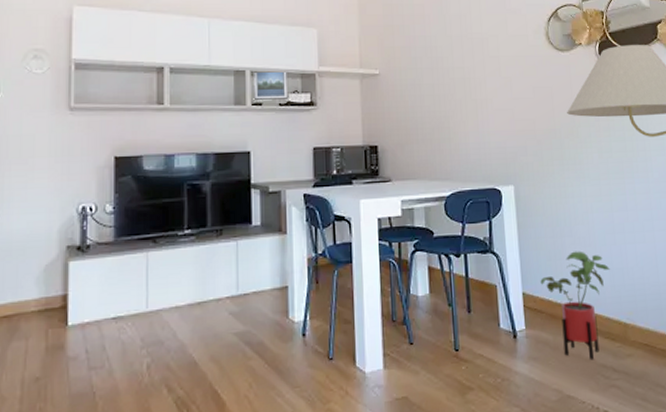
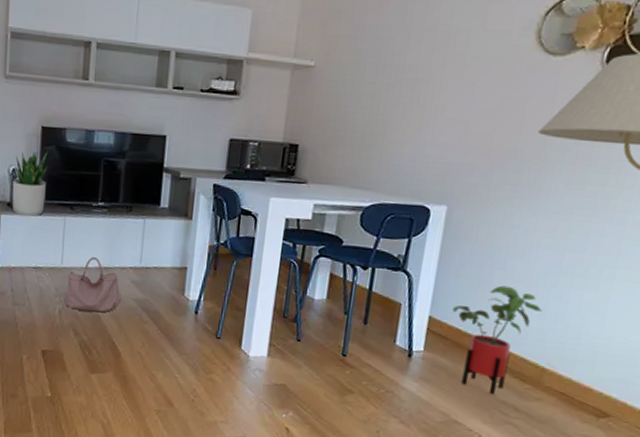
planter: none [82,182,125,260] -> present [12,151,48,217]
handbag: none [151,292,221,361] -> present [63,256,122,313]
picture frame: present [254,72,288,100] -> none [176,54,213,85]

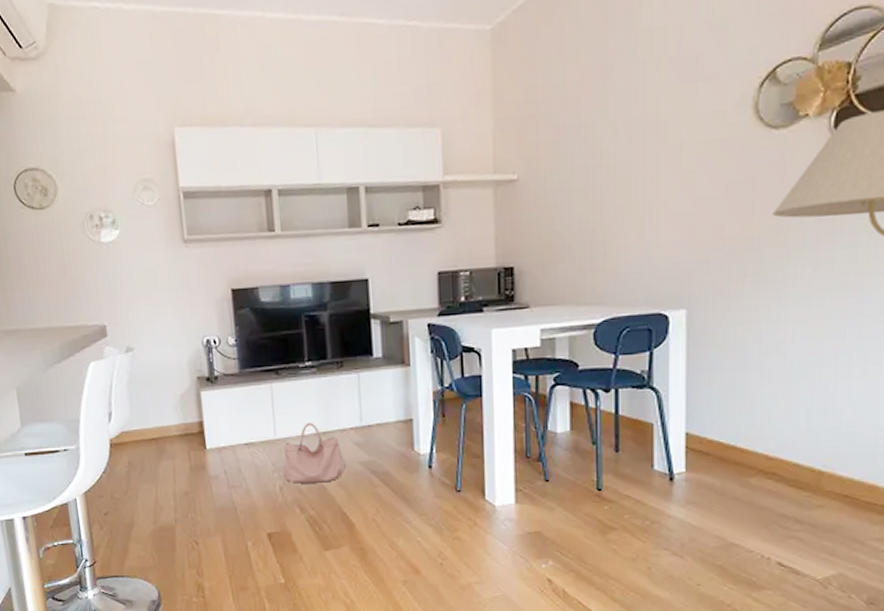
planter: present [12,151,48,217] -> none [207,315,247,390]
house plant: present [452,285,542,395] -> none [710,387,808,509]

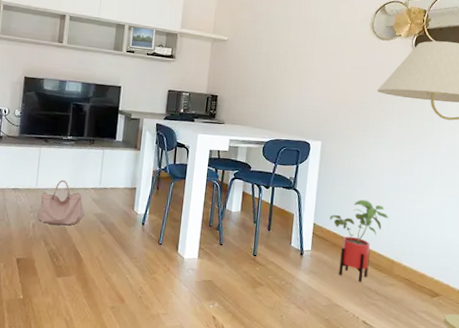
picture frame: none [369,185,408,220] -> present [129,27,156,51]
house plant: none [710,387,808,509] -> present [329,199,389,283]

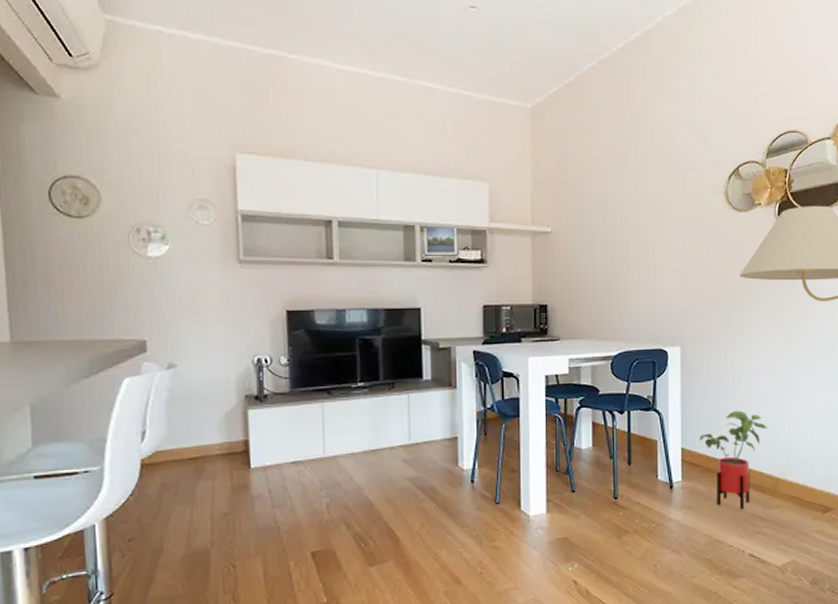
handbag: present [36,179,85,226] -> none [330,440,395,501]

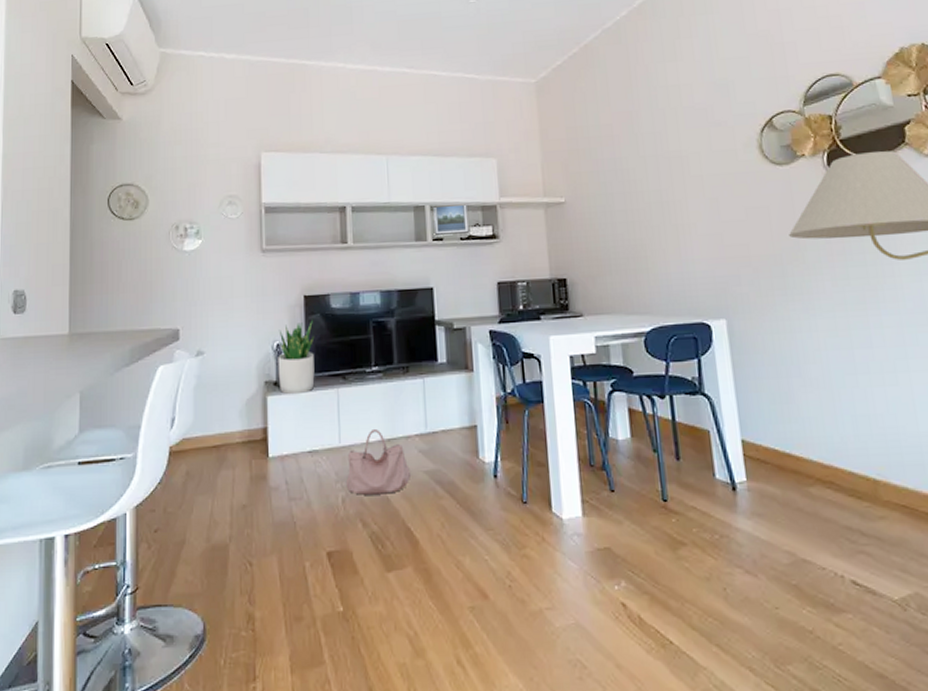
planter: none [259,336,298,409] -> present [278,320,315,395]
handbag: none [330,440,395,501] -> present [345,428,412,495]
house plant: present [699,410,767,510] -> none [763,394,852,521]

